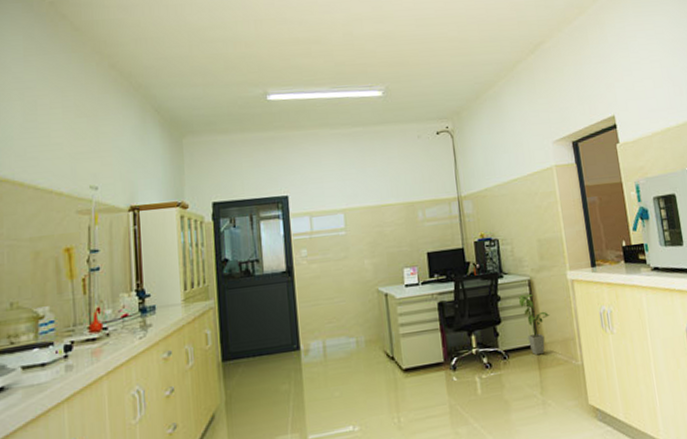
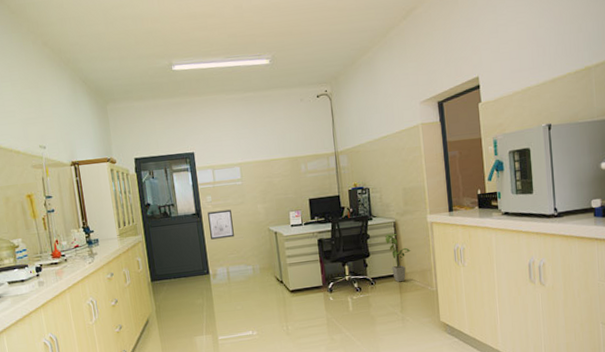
wall art: none [301,266,334,305] -> present [207,209,234,240]

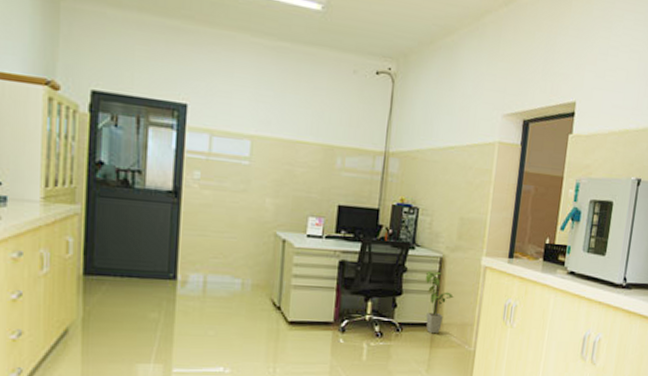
wall art: present [207,209,234,240] -> none [189,193,226,235]

